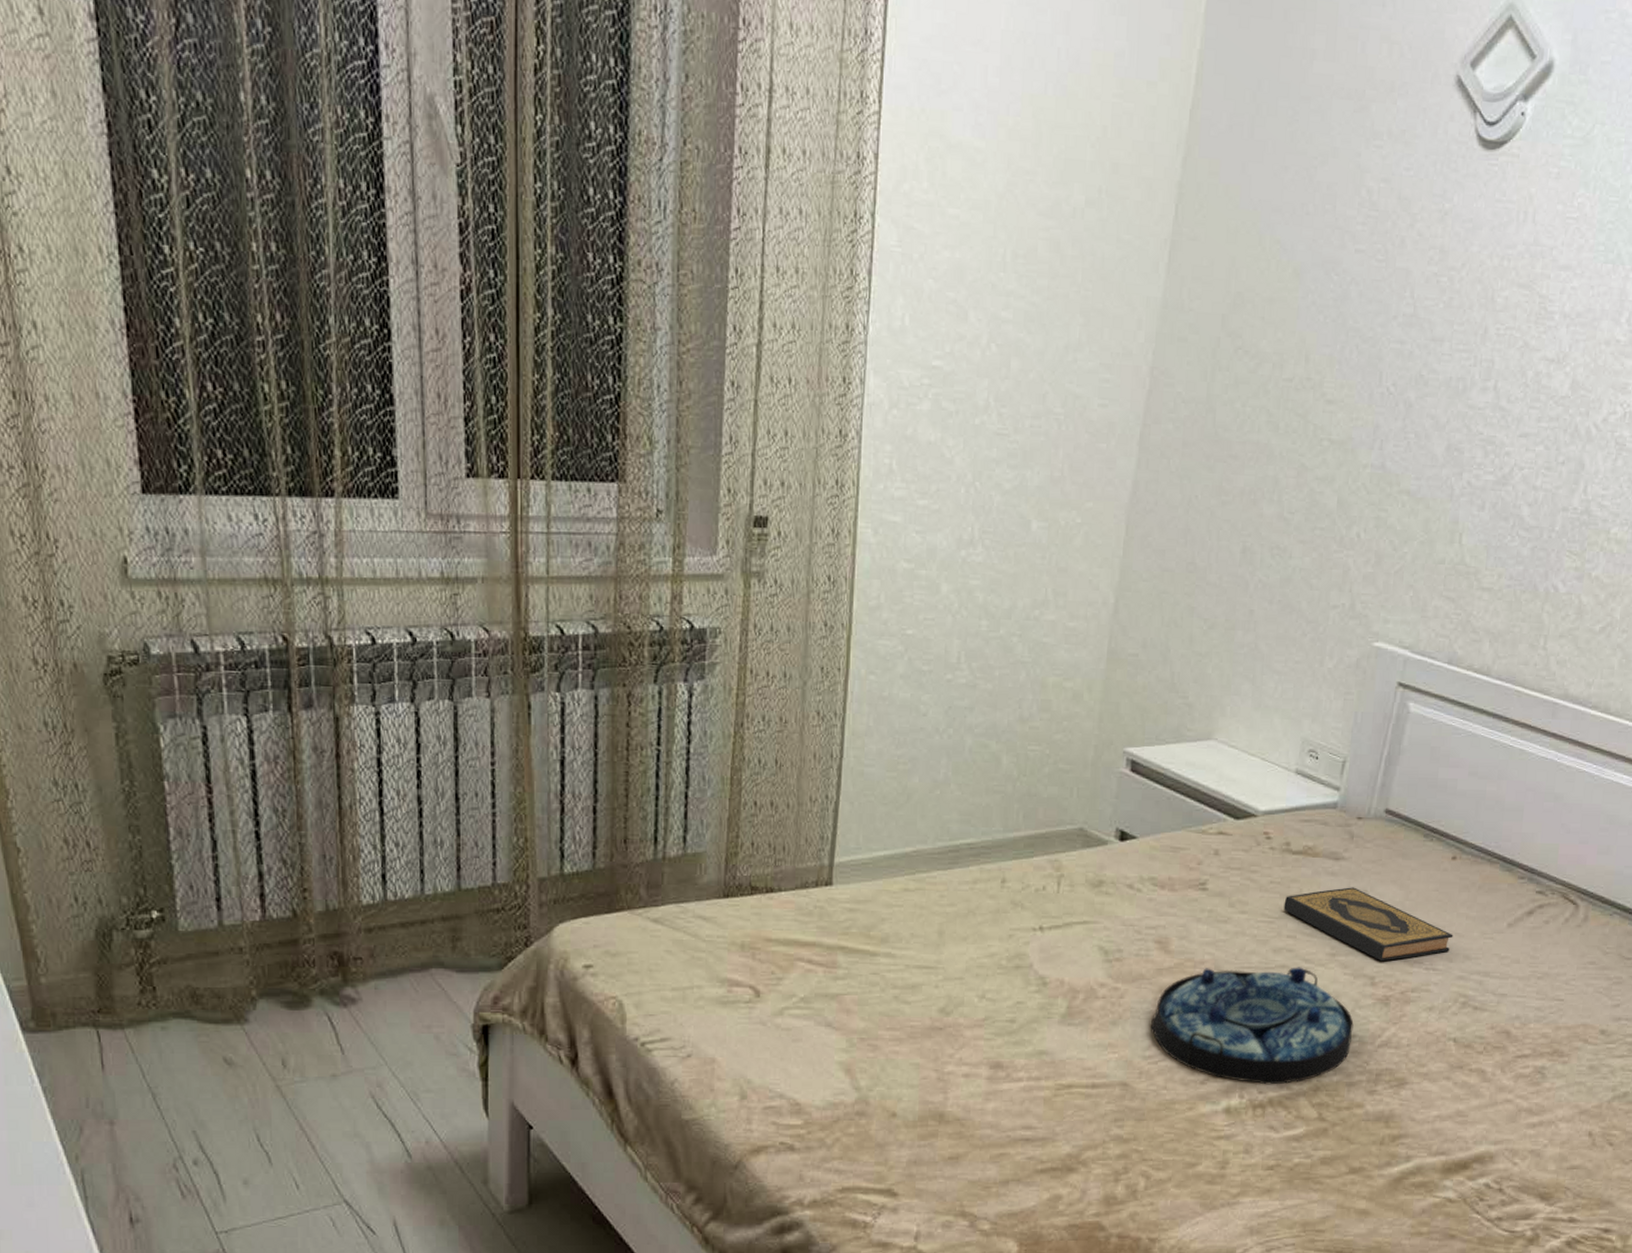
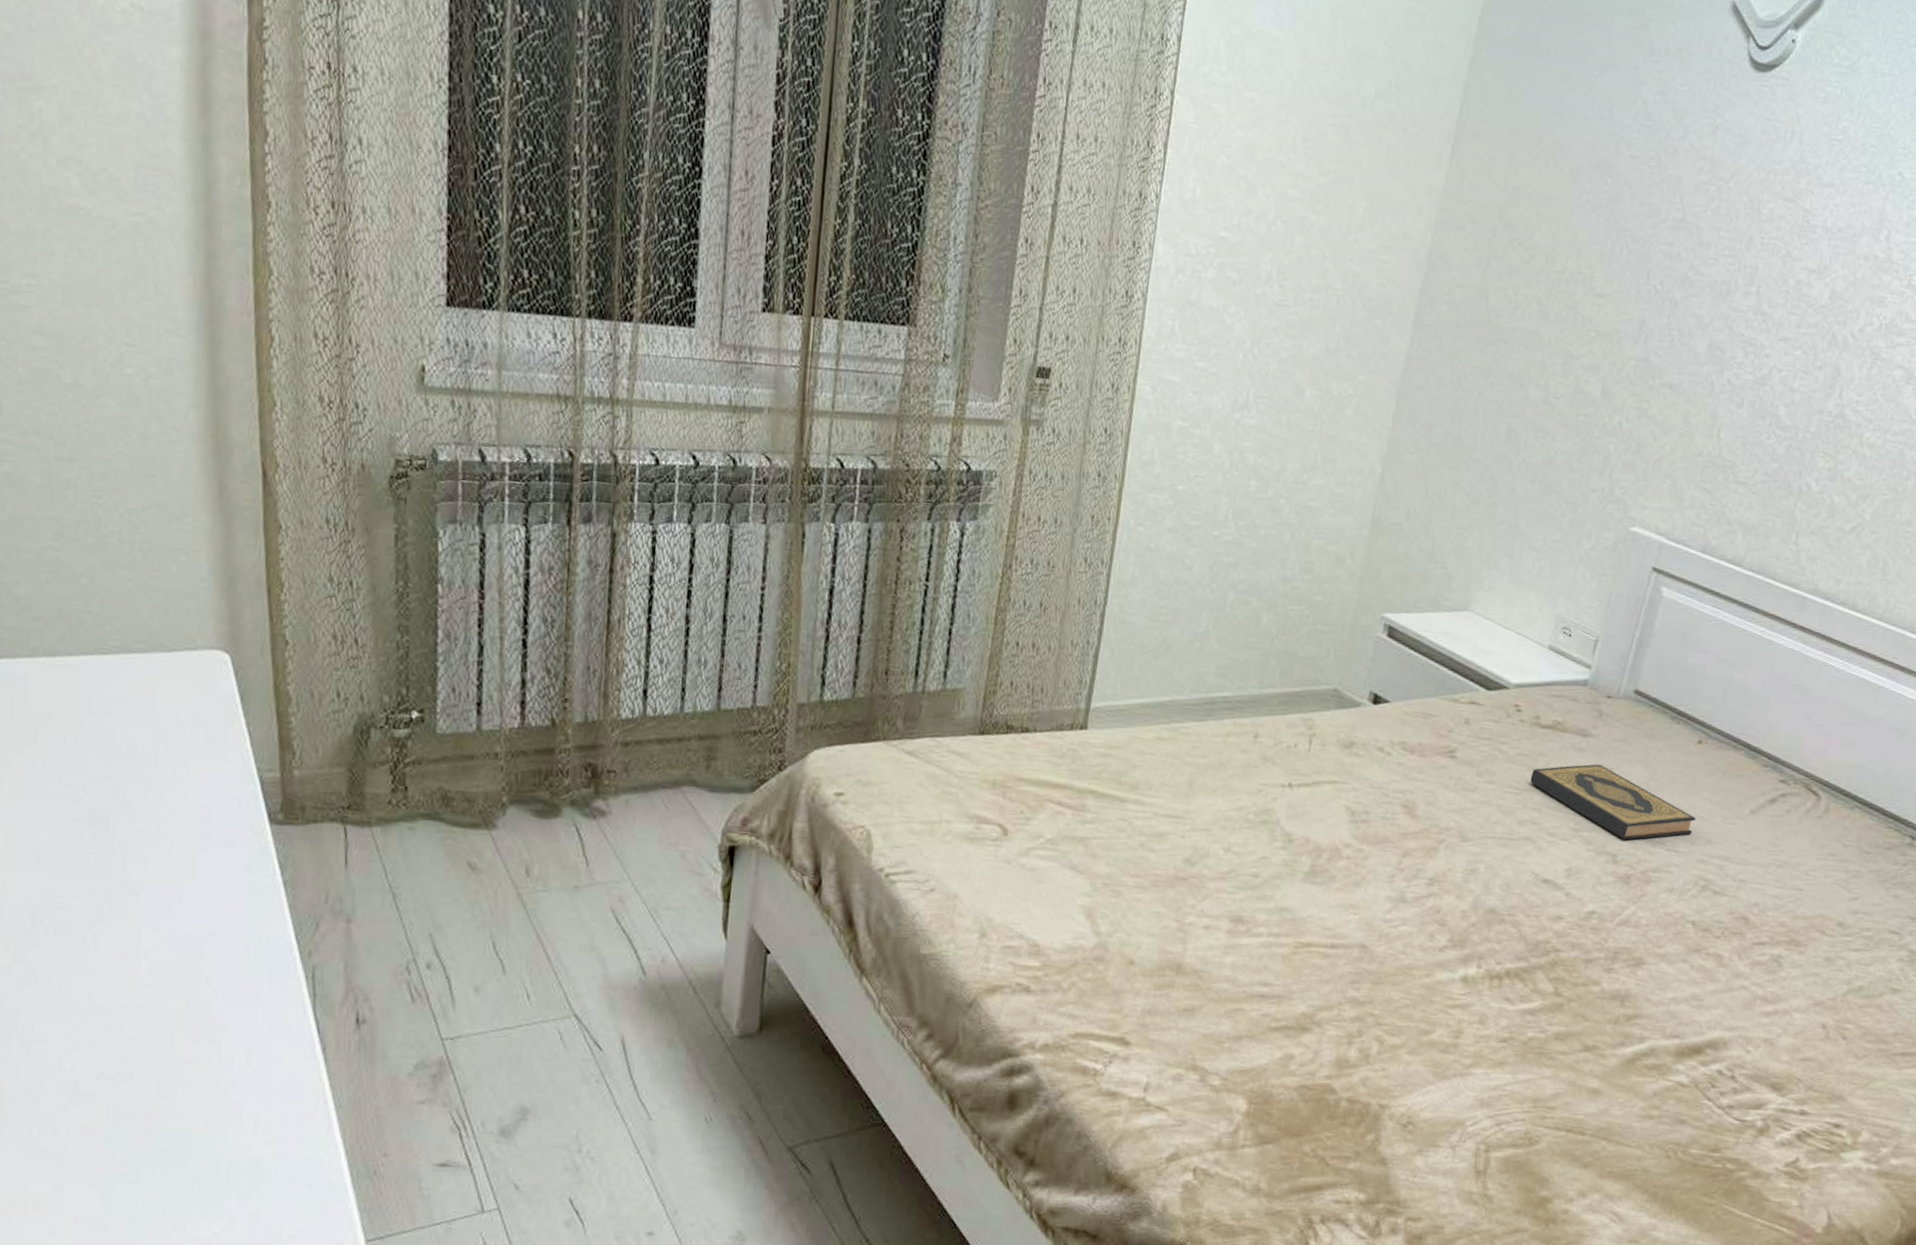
serving tray: present [1150,967,1354,1085] -> none [1392,835,1594,957]

